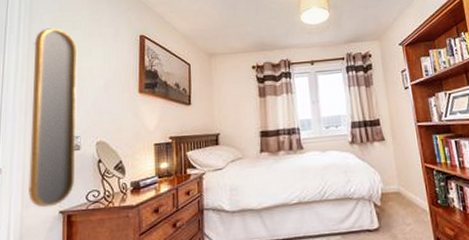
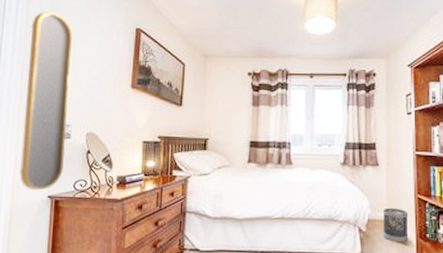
wastebasket: none [394,178,422,213] -> present [382,207,409,243]

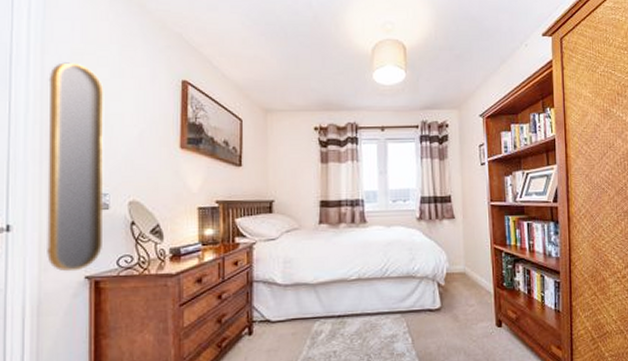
wastebasket: present [382,207,409,243] -> none [460,259,487,294]

